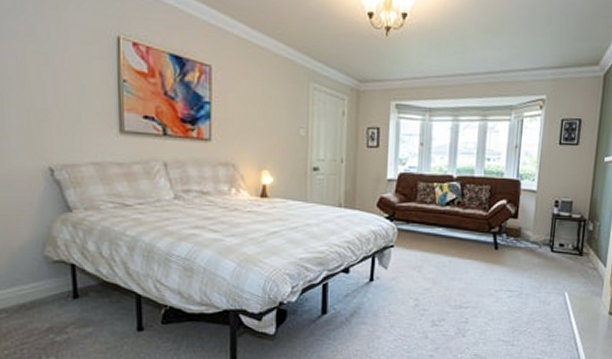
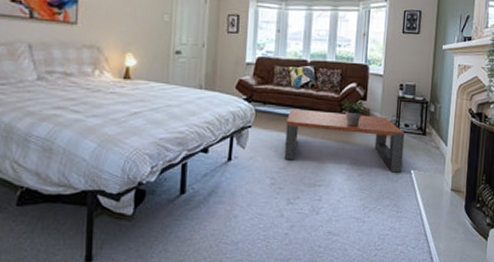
coffee table: none [429,227,559,295] -> present [284,108,405,173]
potted plant: none [490,217,518,246] -> present [342,99,367,127]

